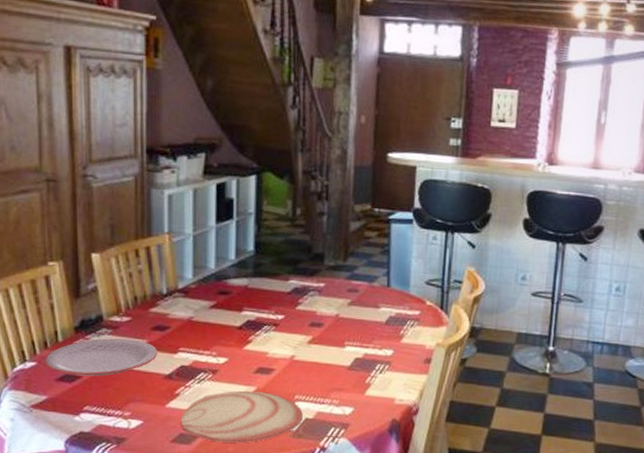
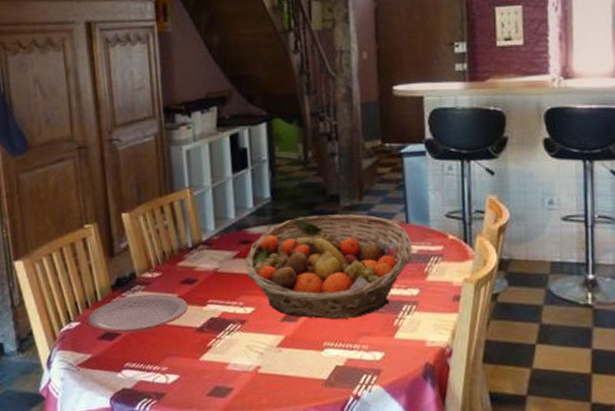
plate: present [181,390,303,443] -> none [215,339,333,394]
fruit basket: none [221,272,391,374] -> present [245,214,413,319]

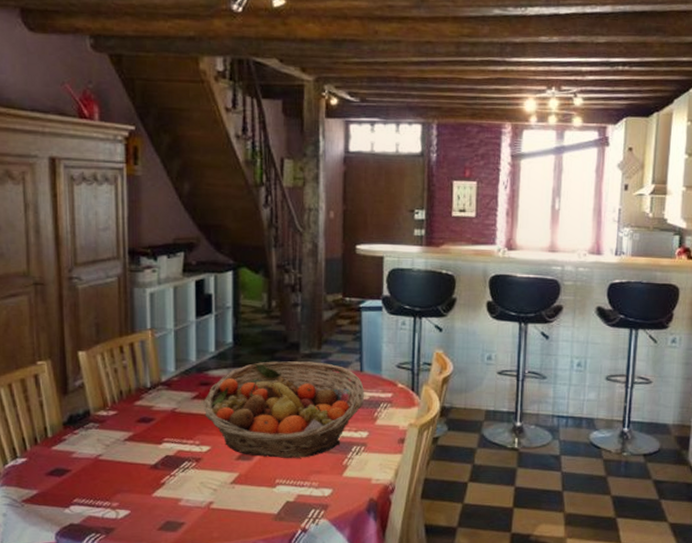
plate: present [87,294,189,333] -> none [35,432,144,469]

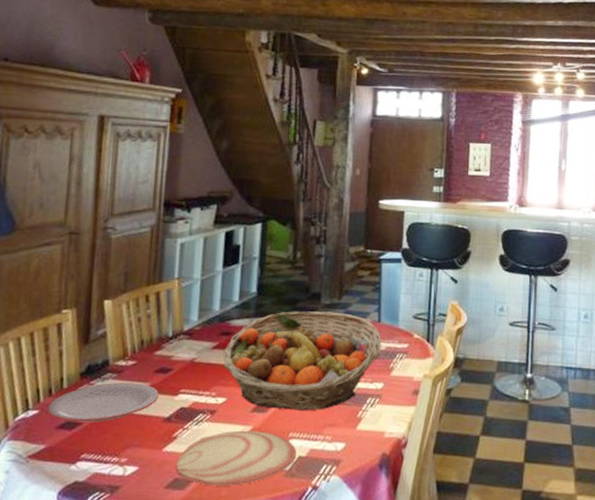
plate: none [35,432,144,469] -> present [47,383,160,422]
plate: none [167,477,284,528] -> present [176,430,296,486]

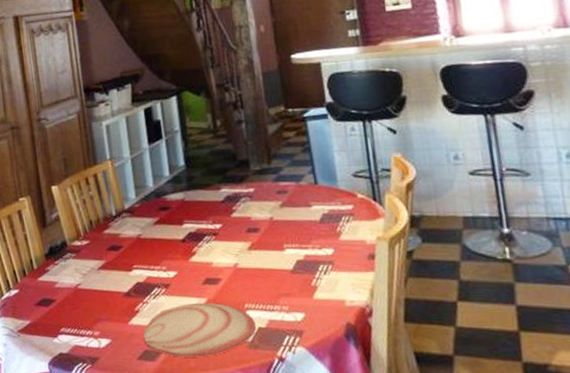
plate: present [47,383,160,422] -> none [24,261,116,299]
fruit basket: present [223,311,382,410] -> none [165,178,324,281]

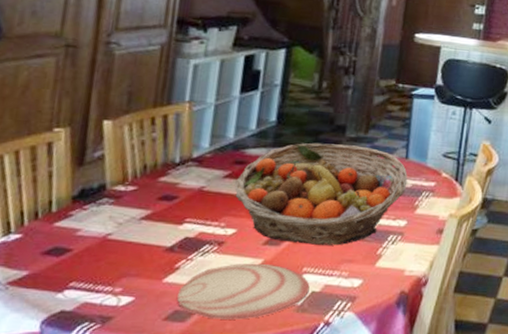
fruit basket: none [165,178,324,281] -> present [235,142,408,246]

